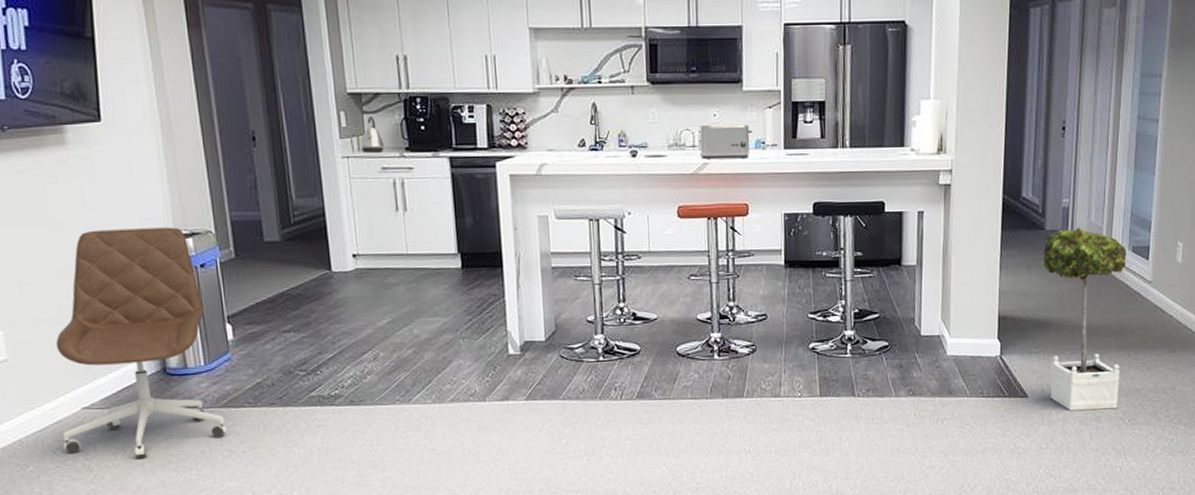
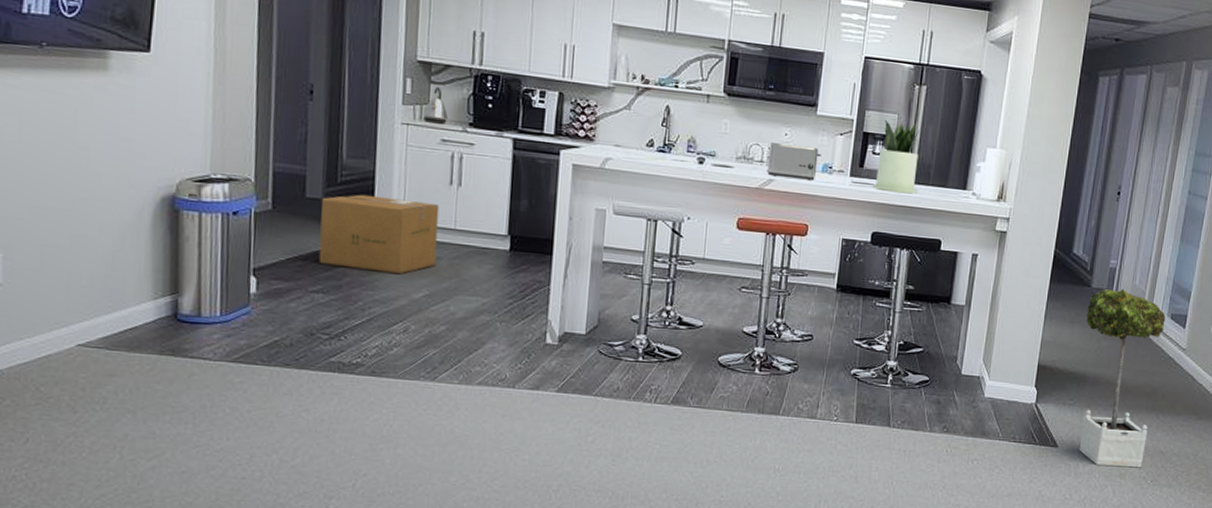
office chair: present [56,227,228,459] -> none [49,161,234,406]
box: none [278,231,394,306] -> present [318,194,440,275]
planter: none [807,84,855,160] -> present [872,119,921,195]

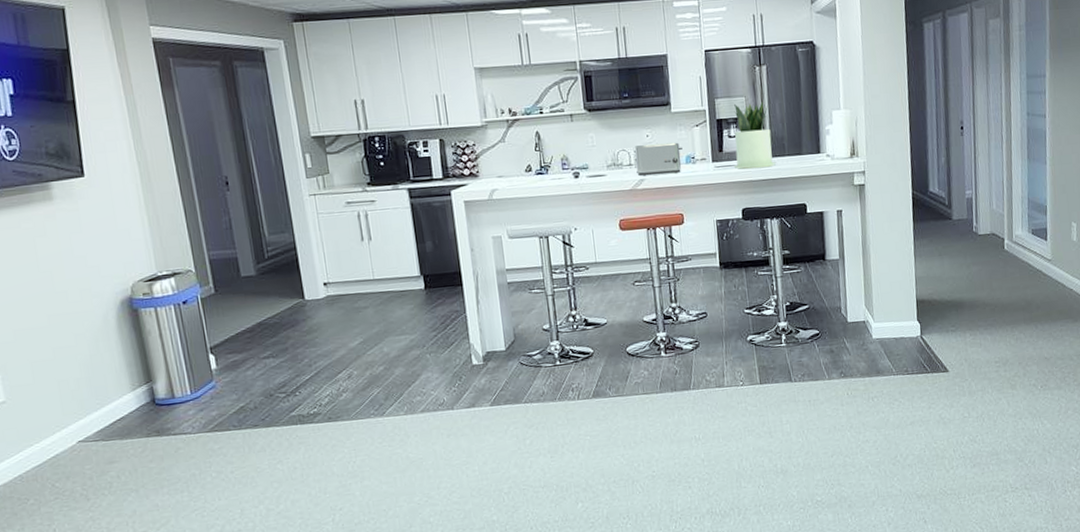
box: present [318,194,440,275] -> none [254,260,364,333]
kettle: present [422,86,448,126] -> none [325,156,348,190]
potted tree: present [1079,288,1166,468] -> none [952,215,1030,381]

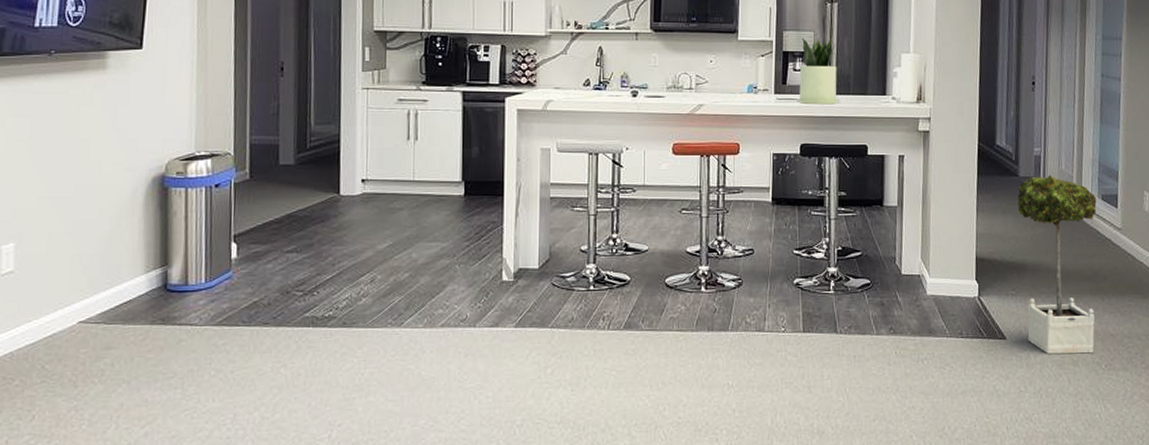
toaster: present [634,142,683,177] -> none [696,70,745,103]
potted tree: none [952,215,1030,381] -> present [1017,174,1097,354]

